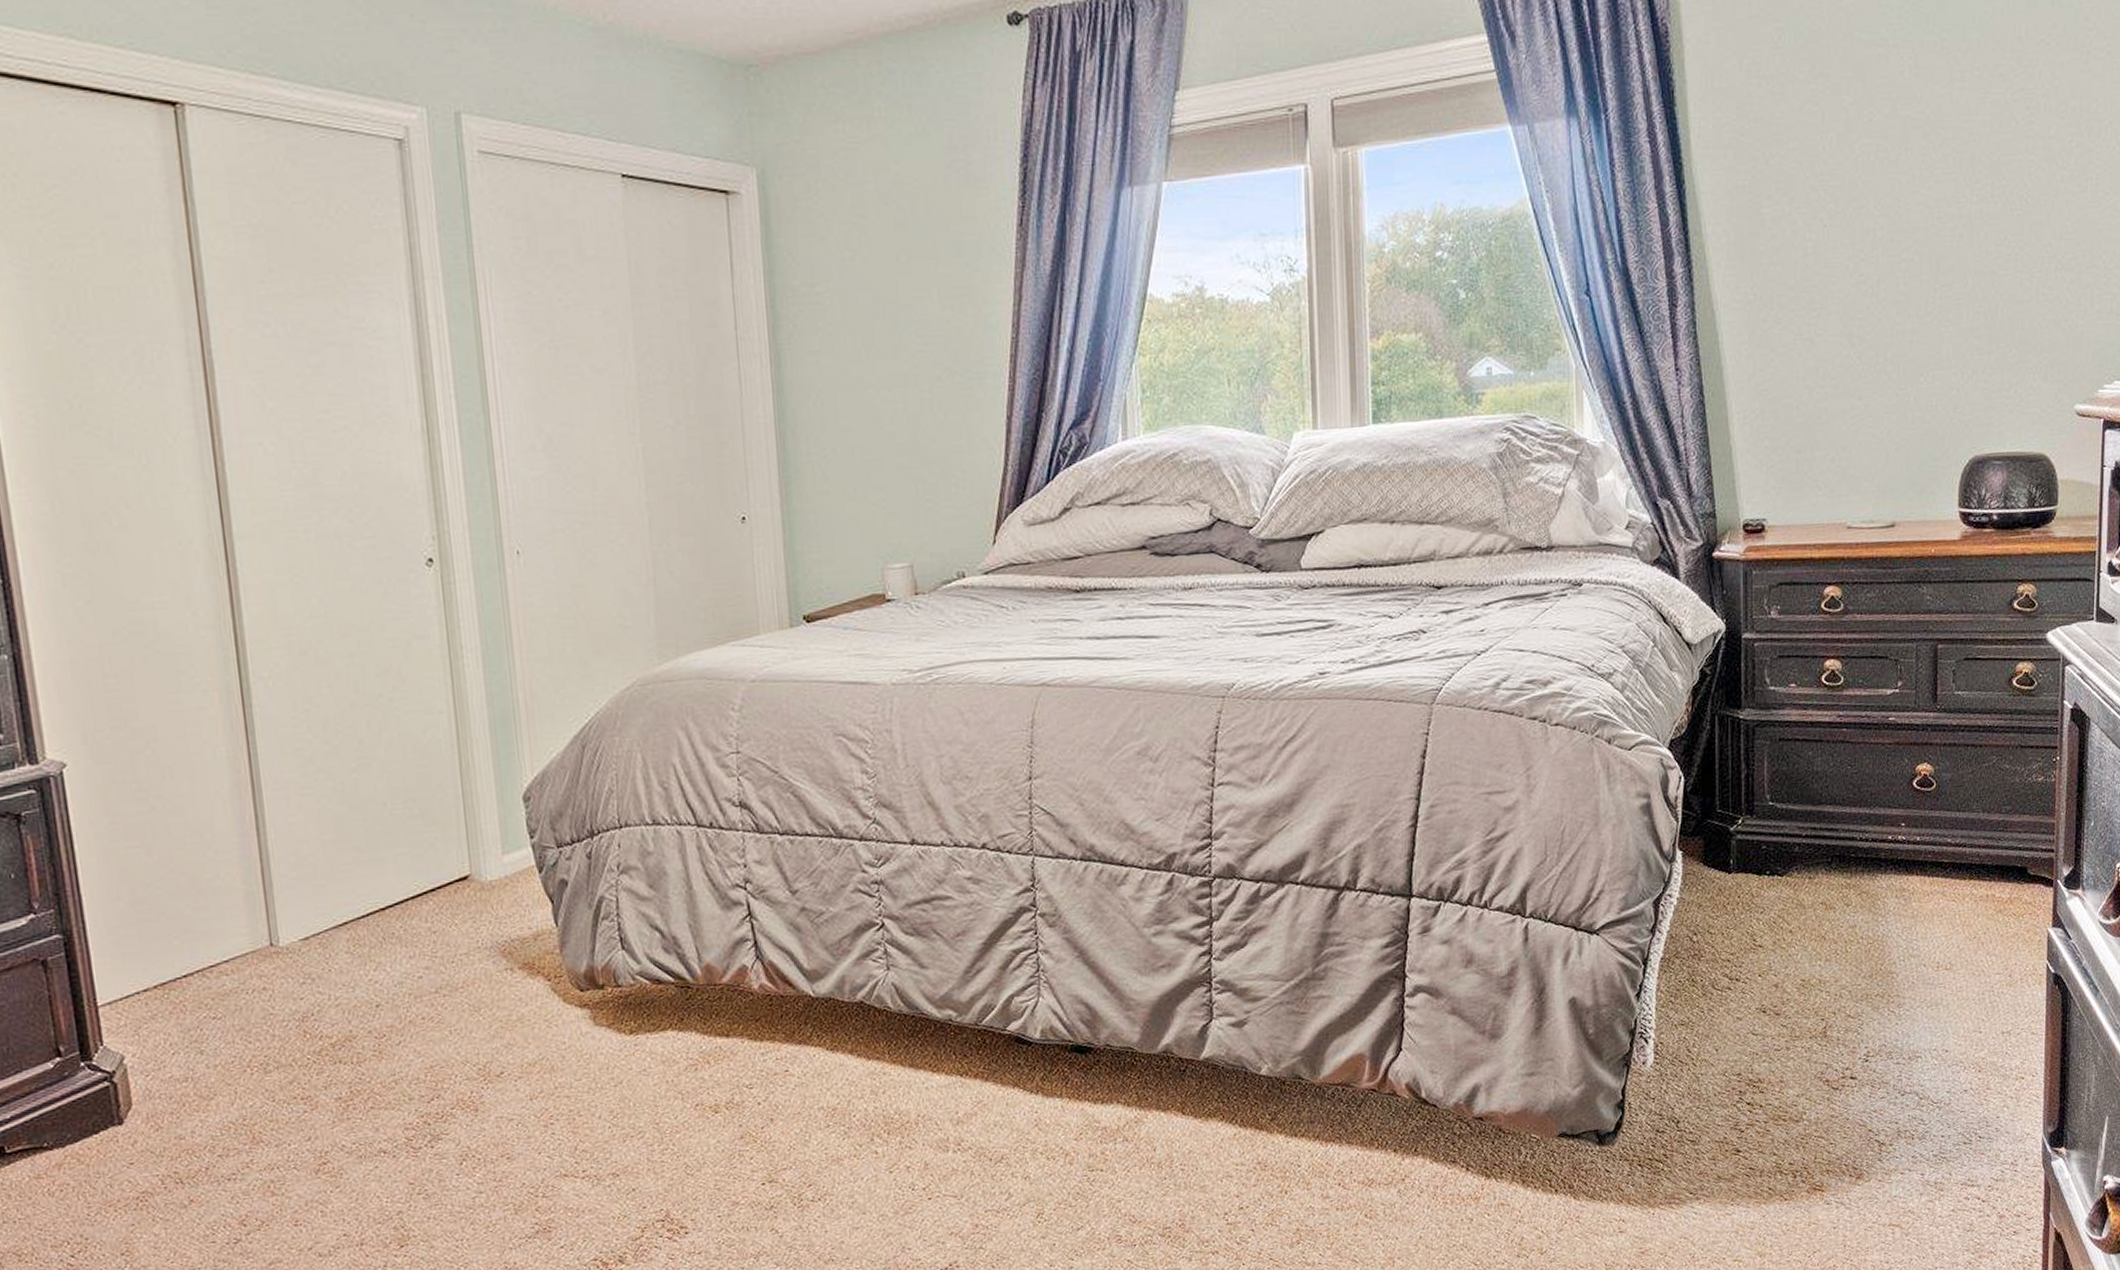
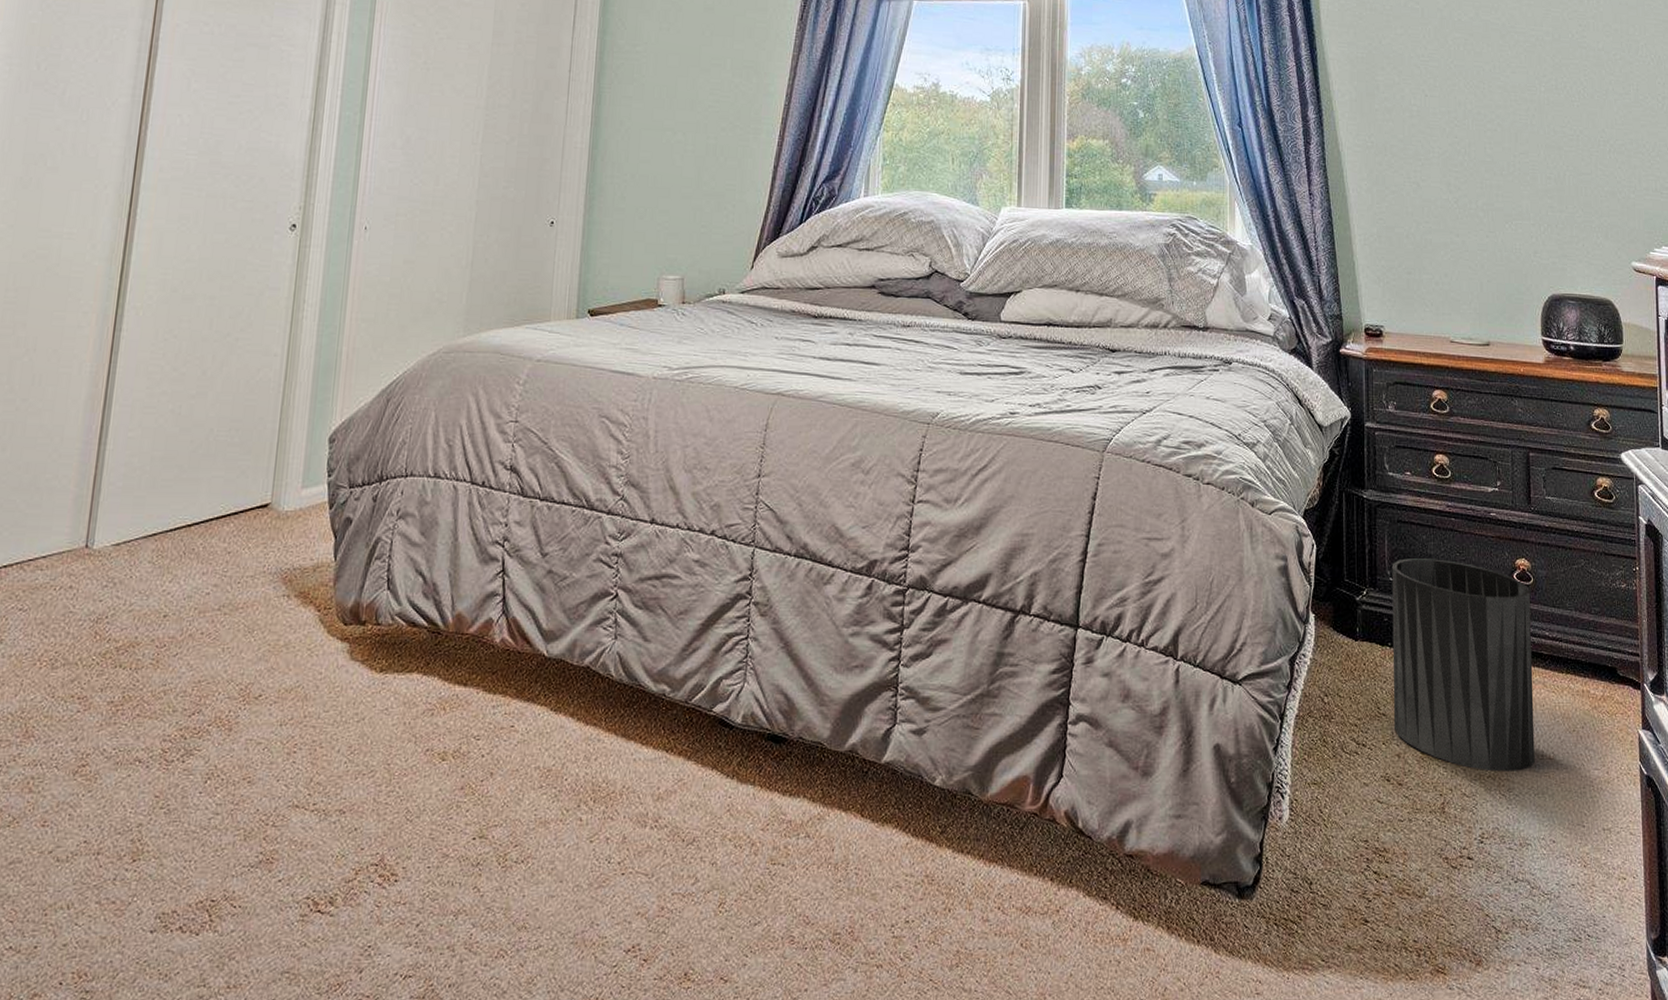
trash can: none [1771,775,1932,990] -> present [1392,558,1535,772]

